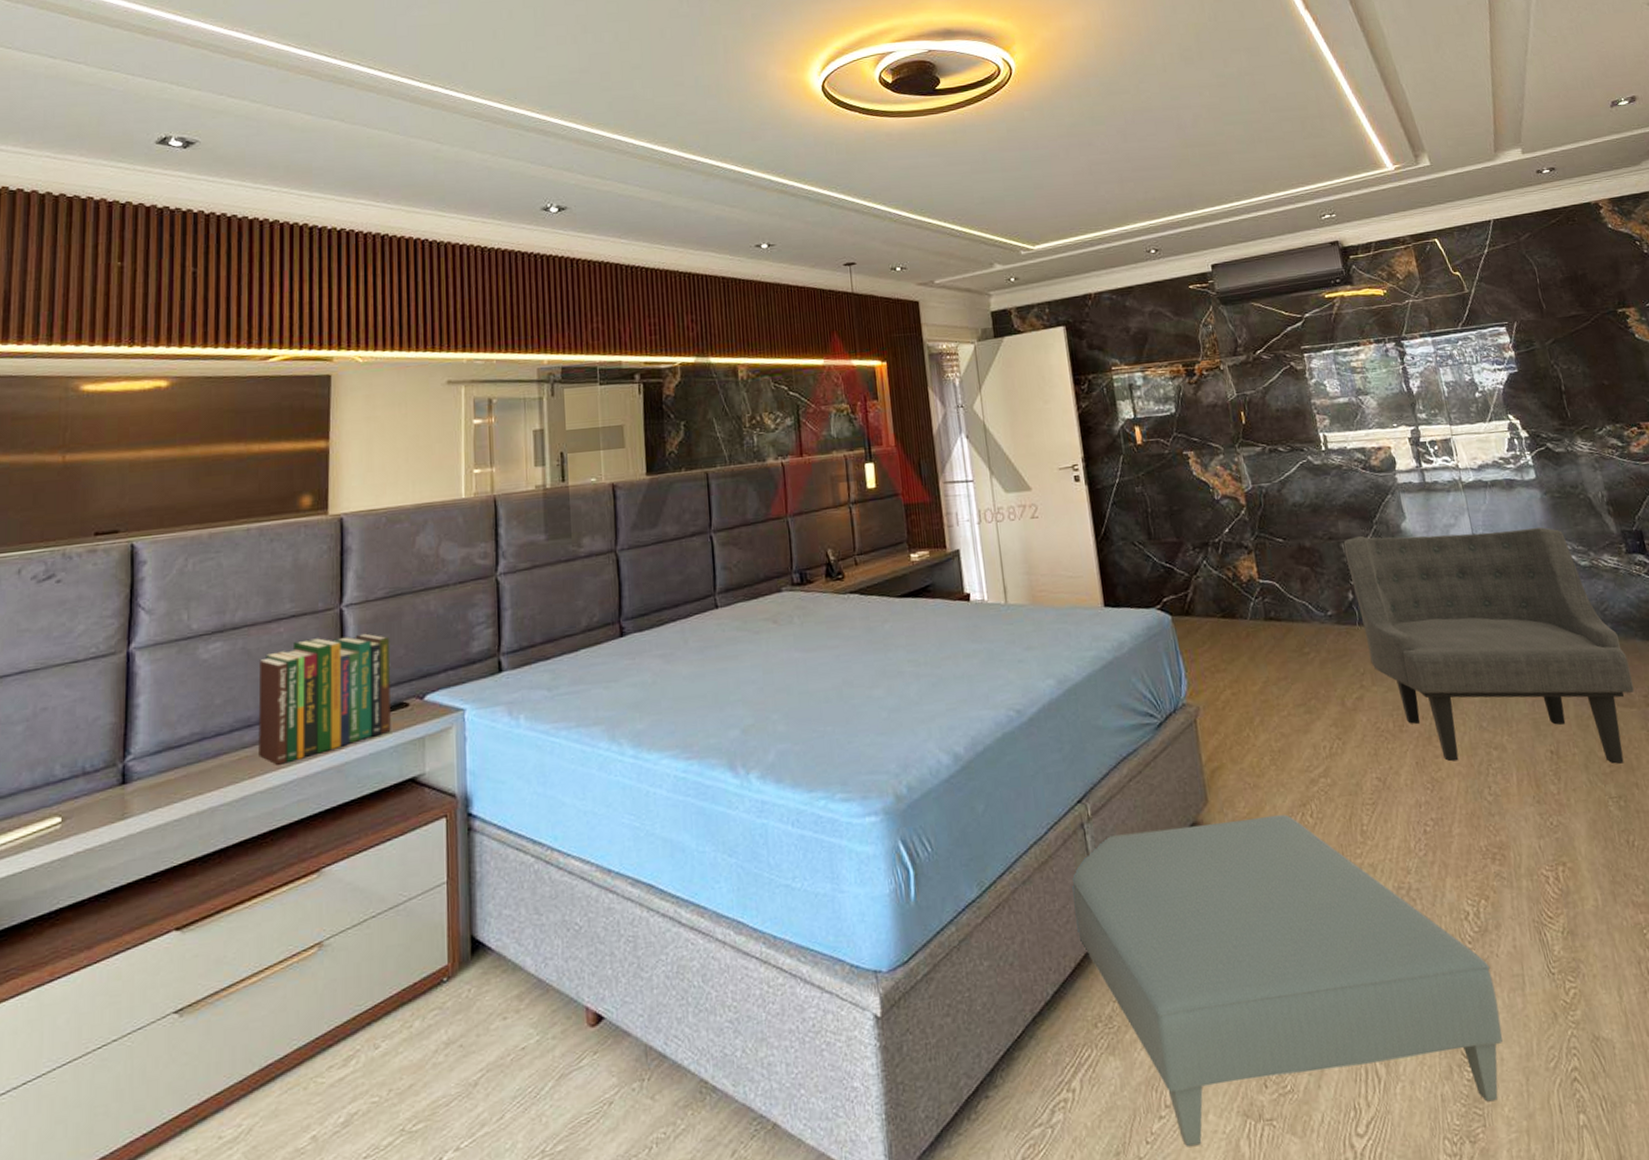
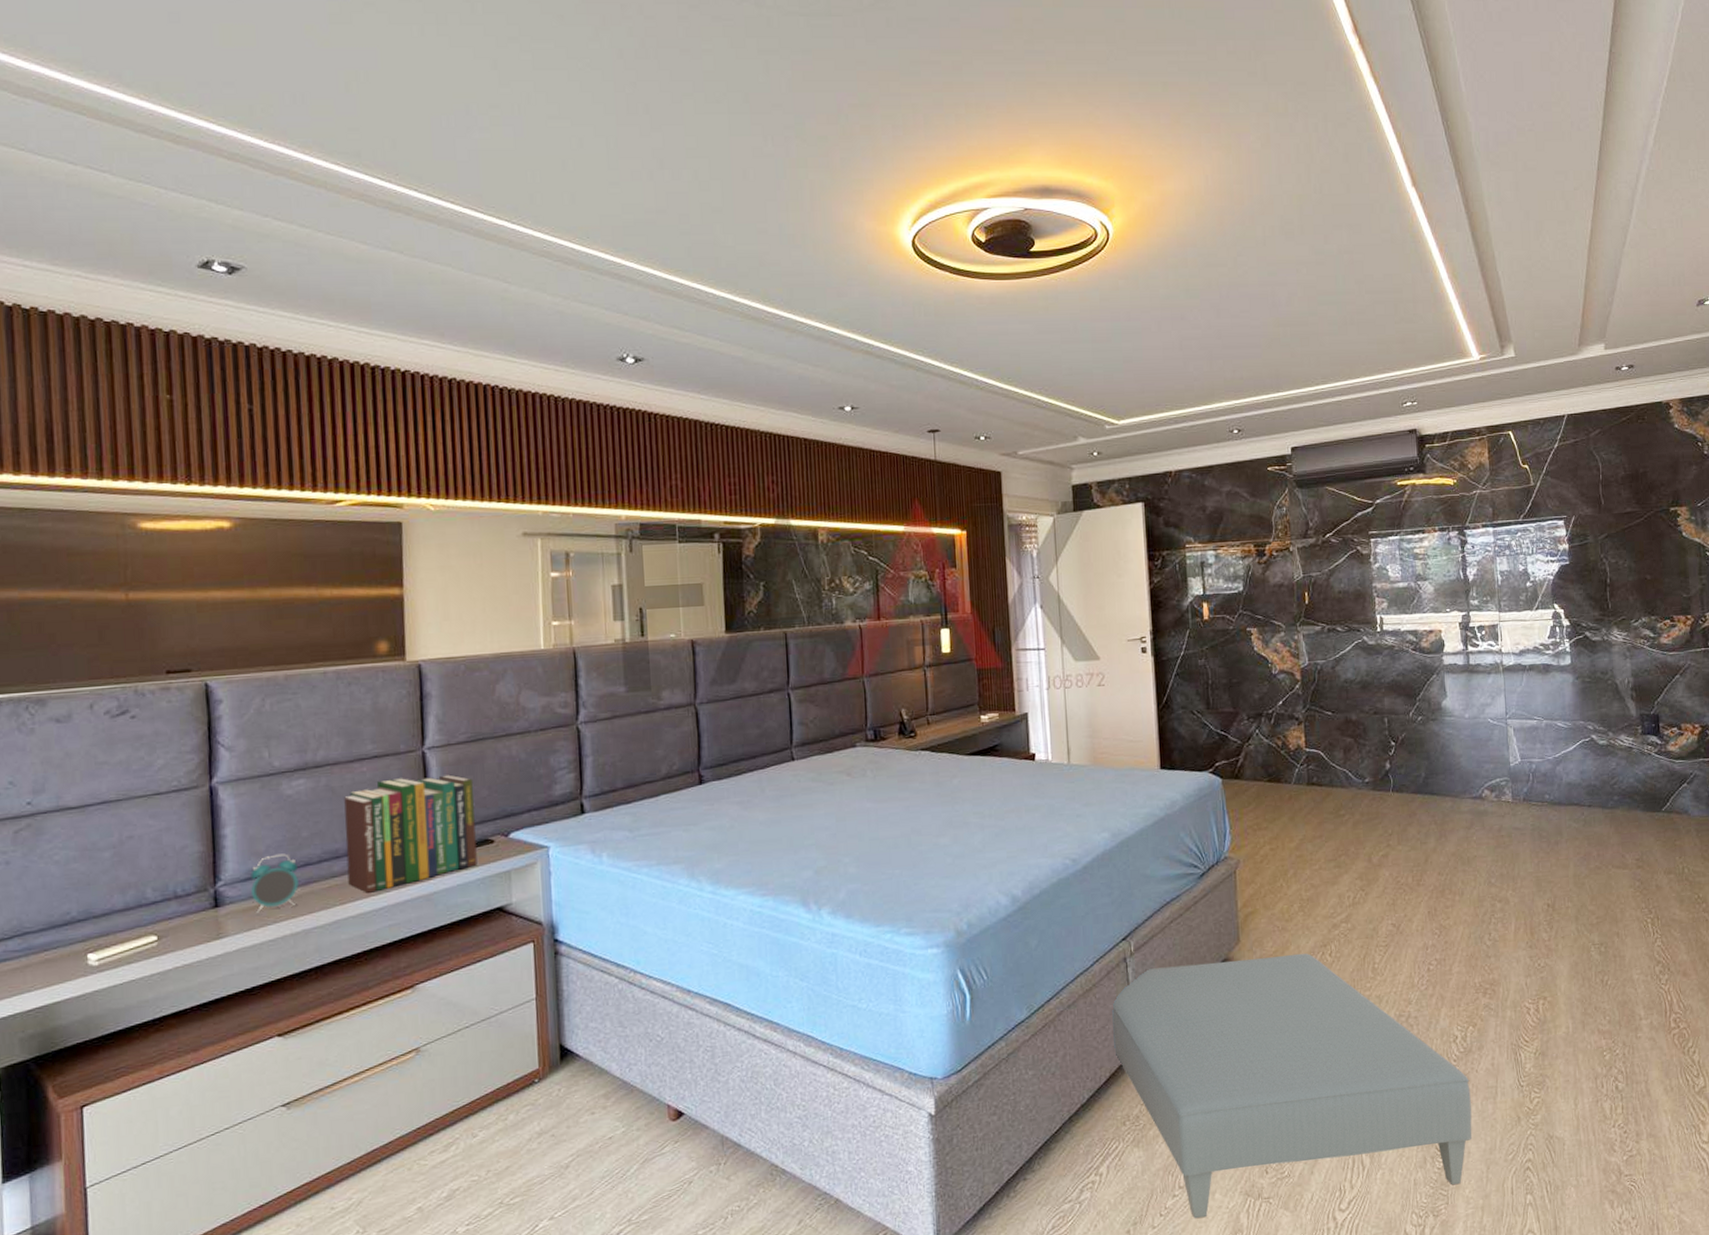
alarm clock: none [160,723,210,791] -> present [250,853,300,914]
armchair: present [1343,526,1634,764] -> none [1387,708,1629,916]

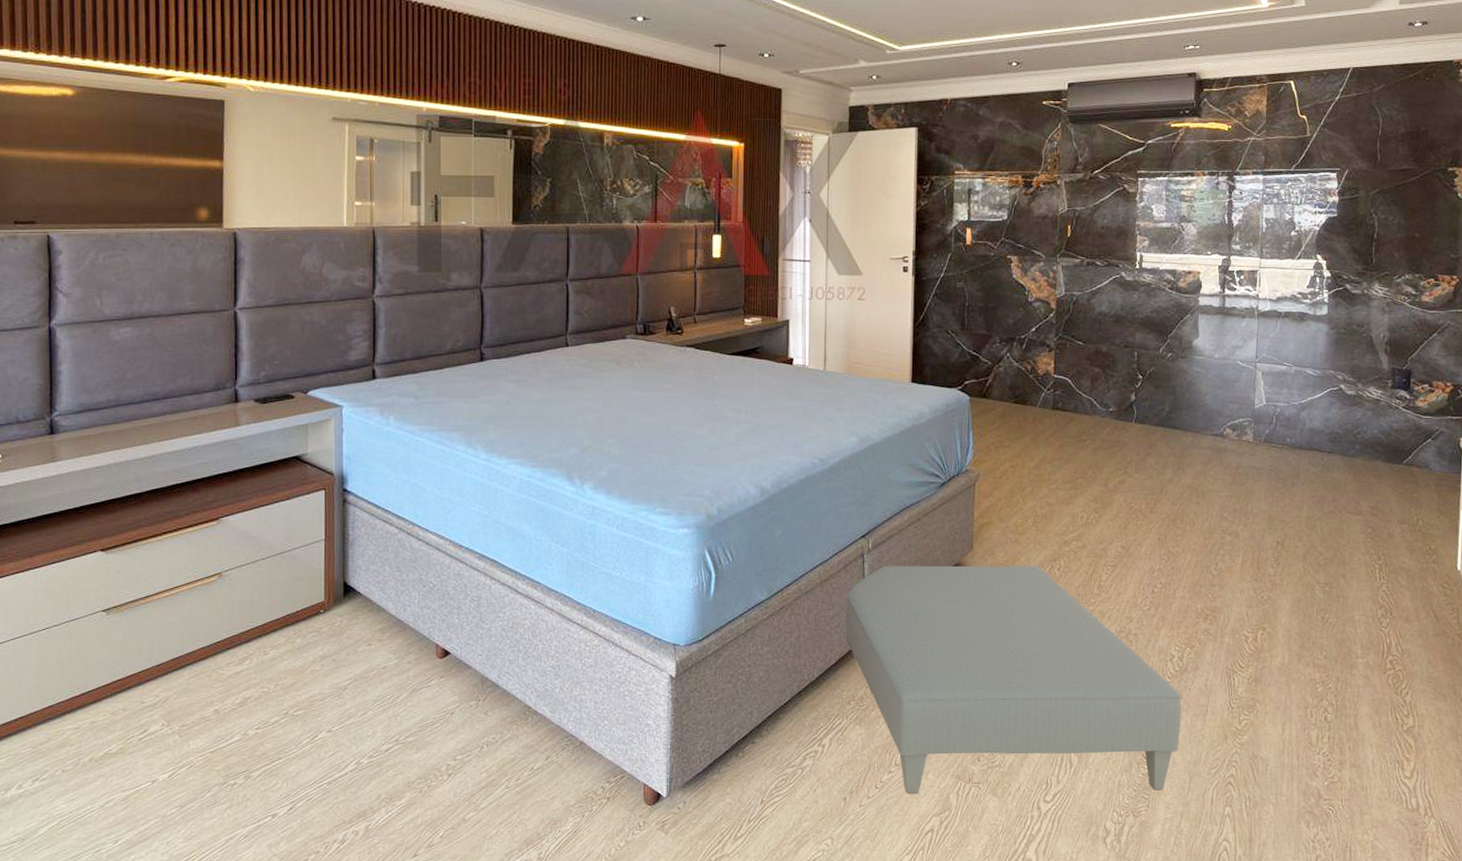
alarm clock: present [250,853,300,914] -> none [82,392,124,443]
books: present [344,774,477,893] -> none [164,334,279,433]

